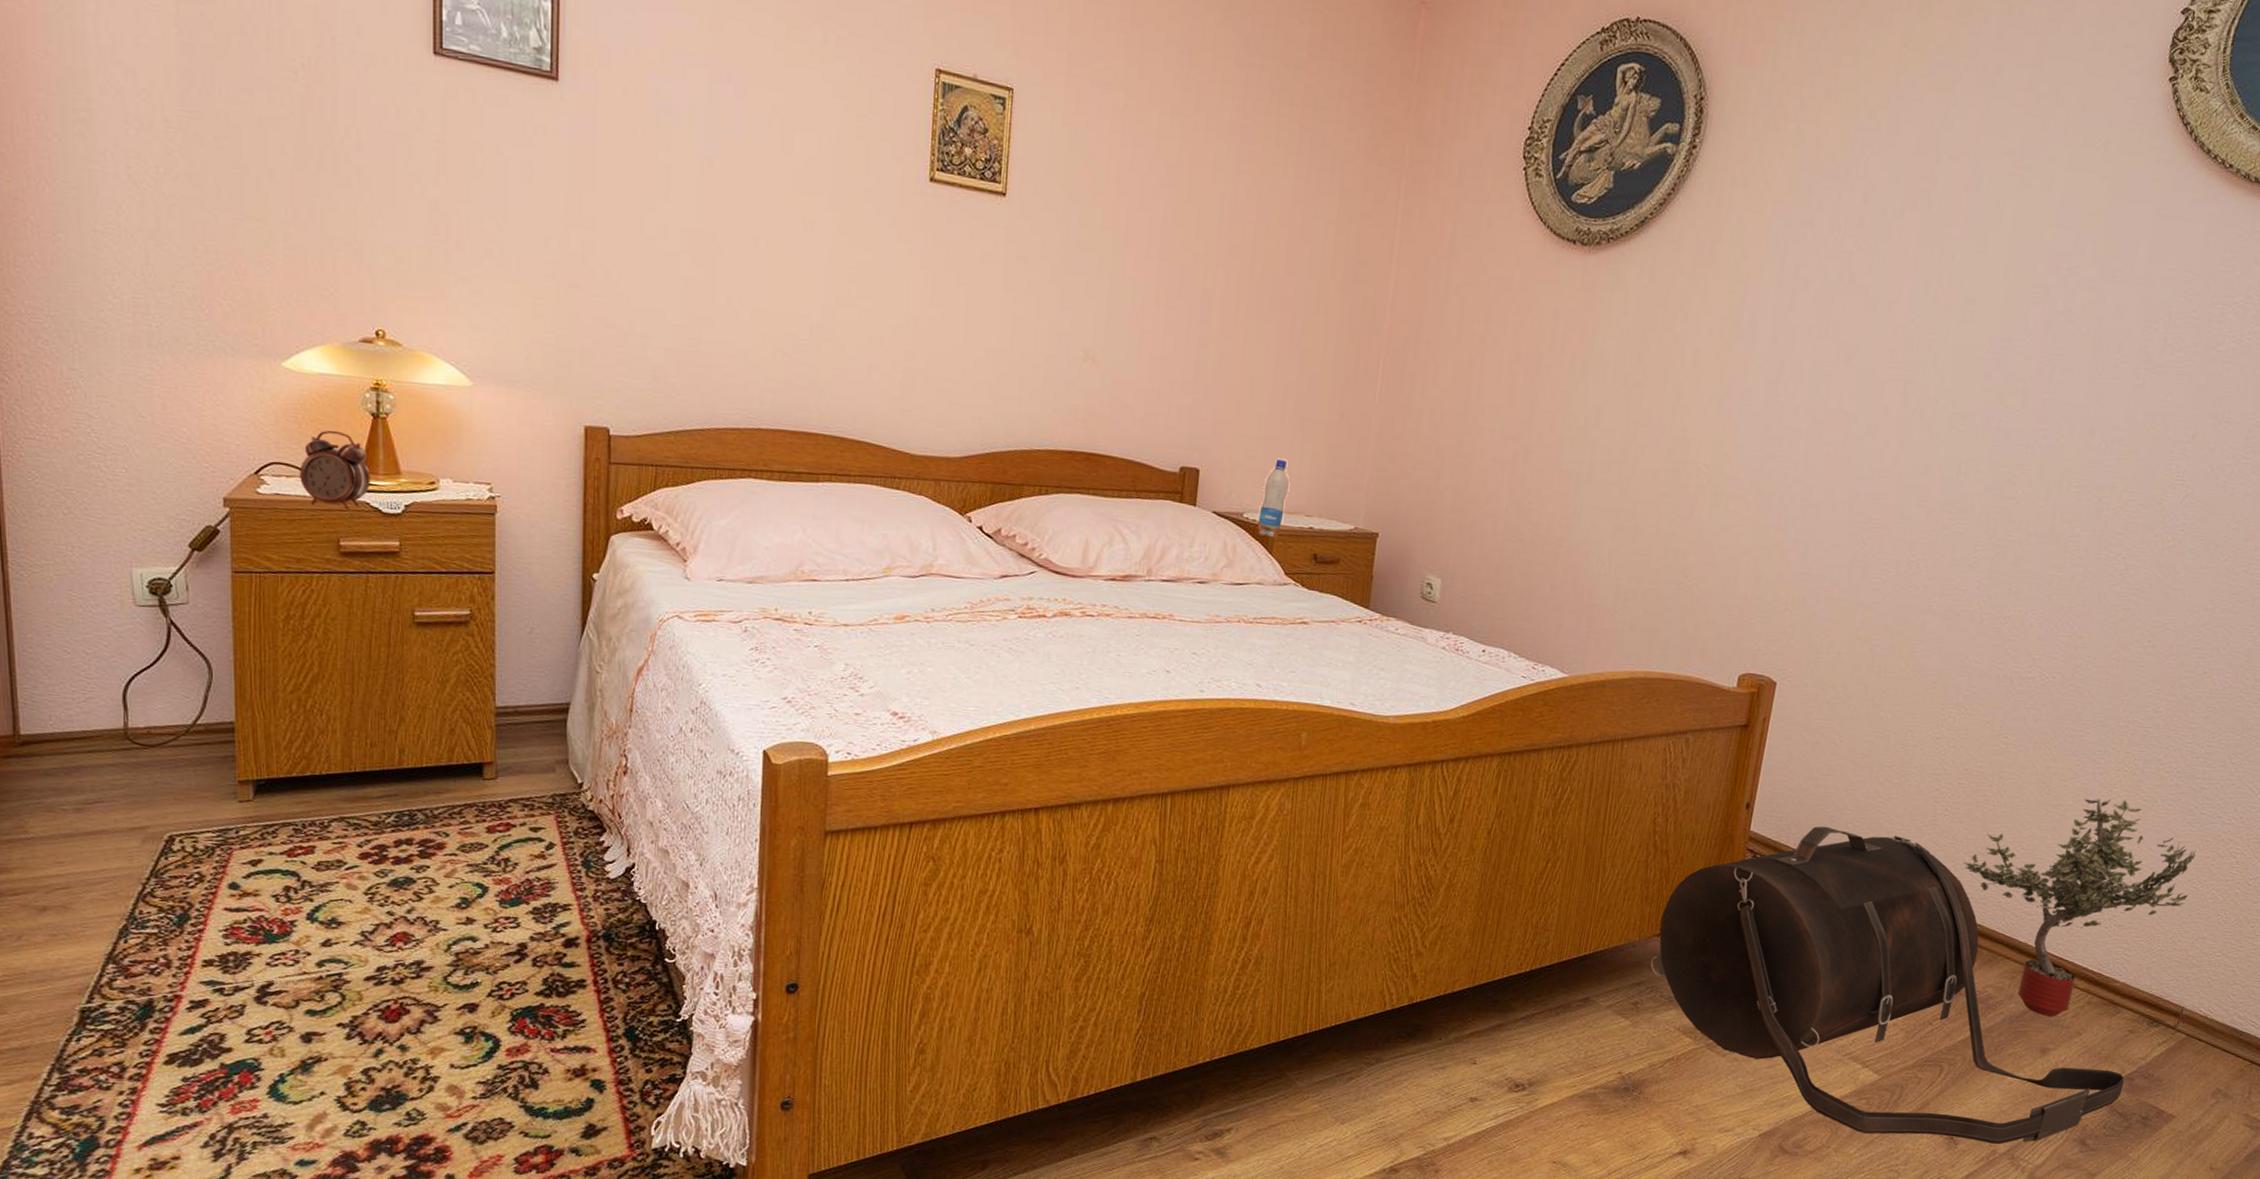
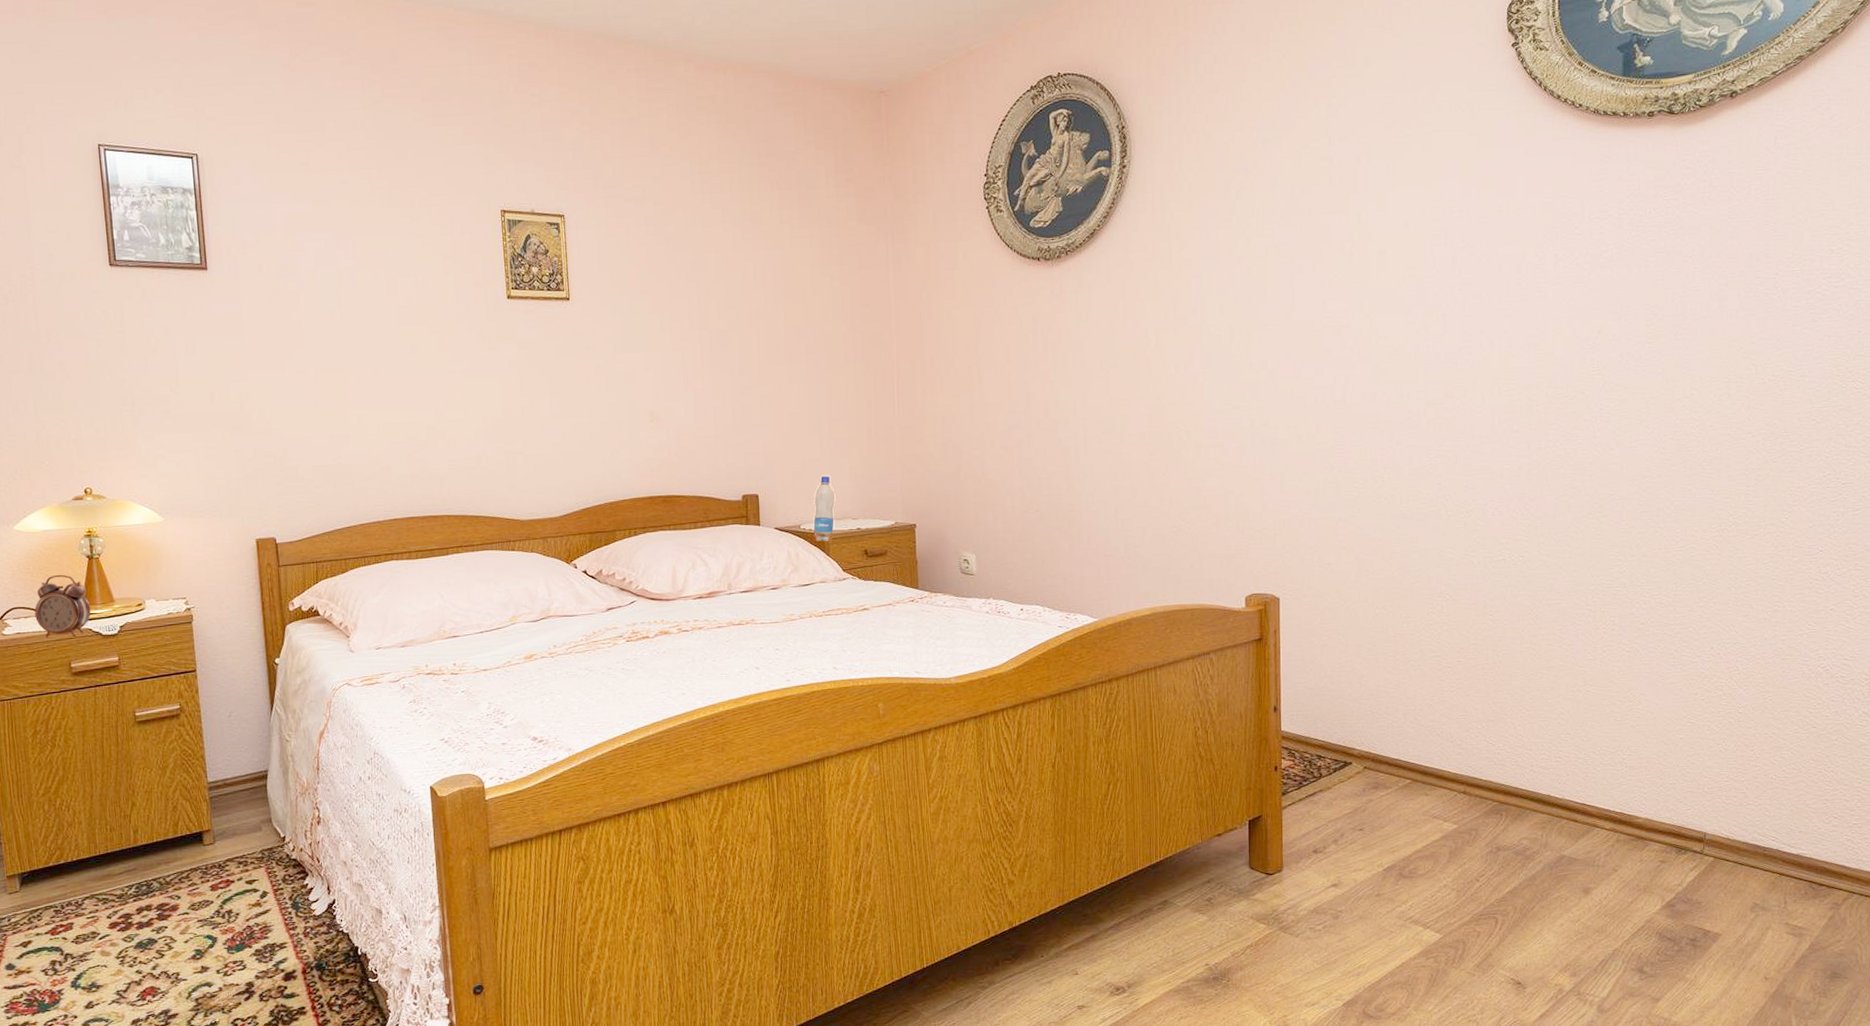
duffel bag: present [1650,826,2125,1144] -> none [1216,716,1667,990]
potted tree: present [1964,799,2196,1017] -> none [1477,654,1687,859]

